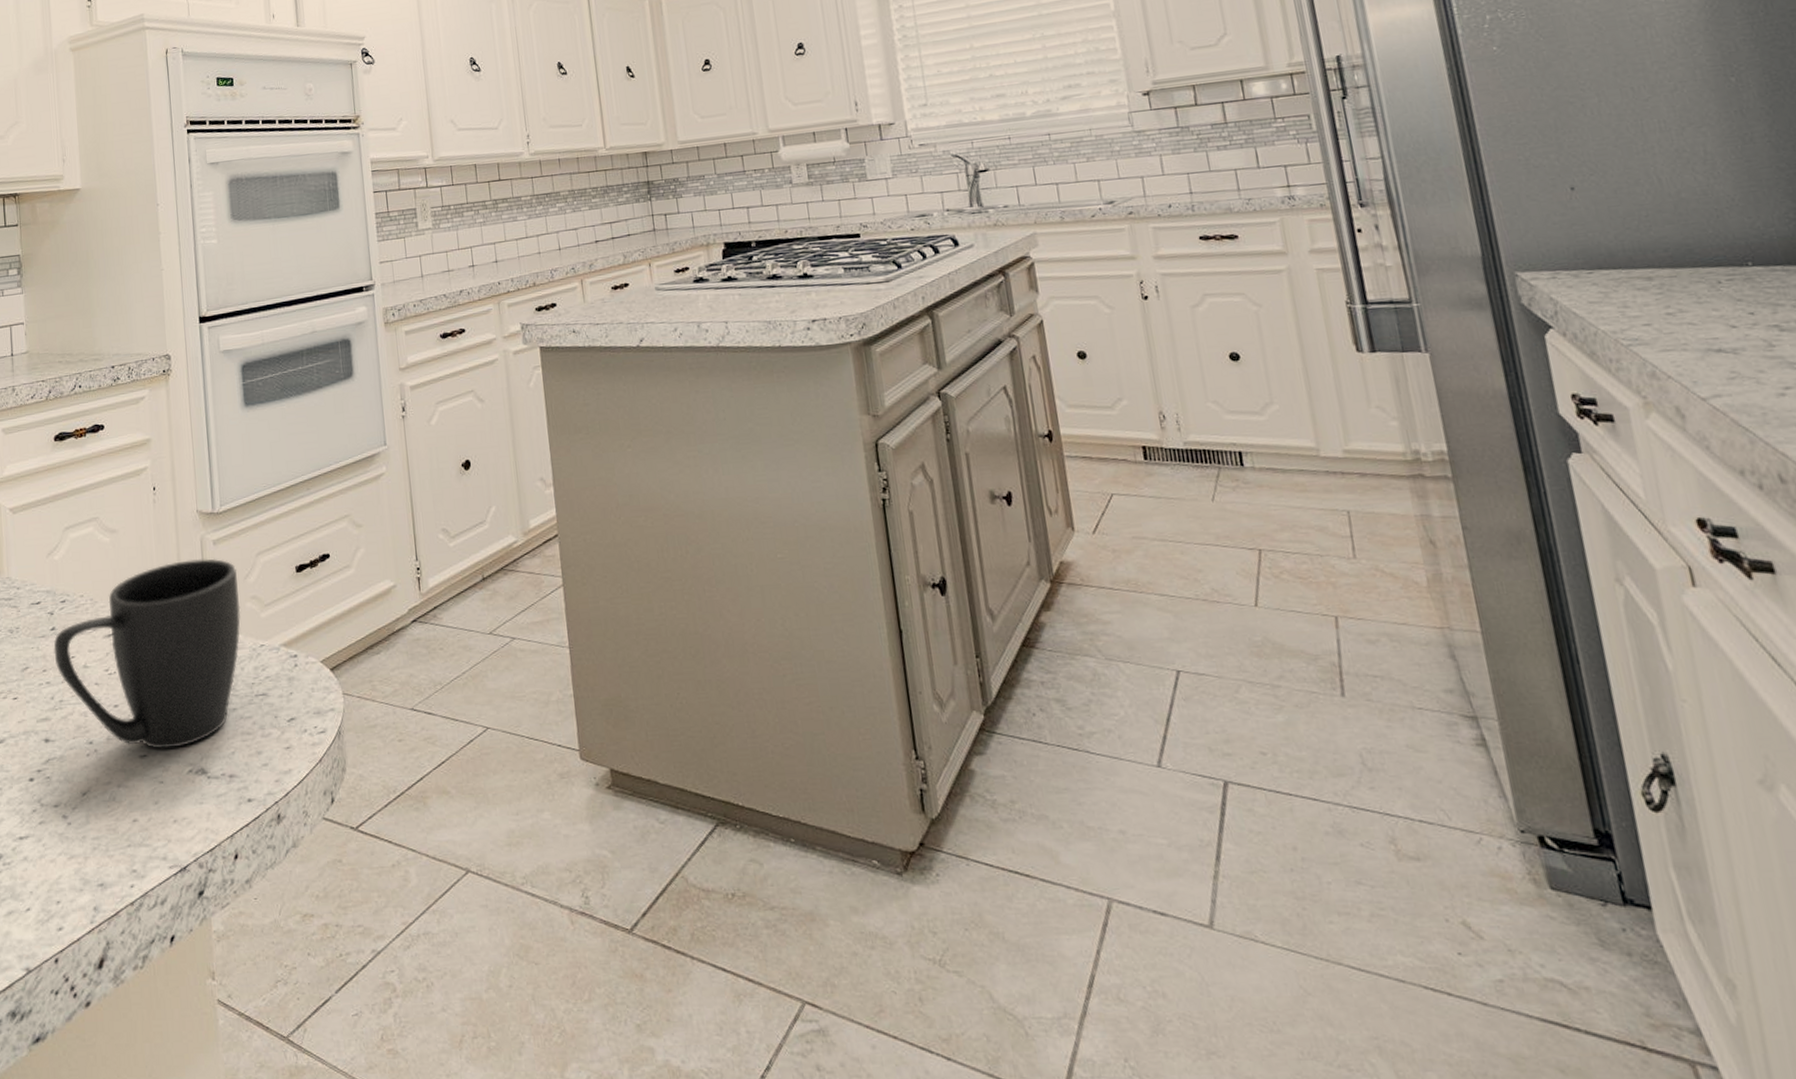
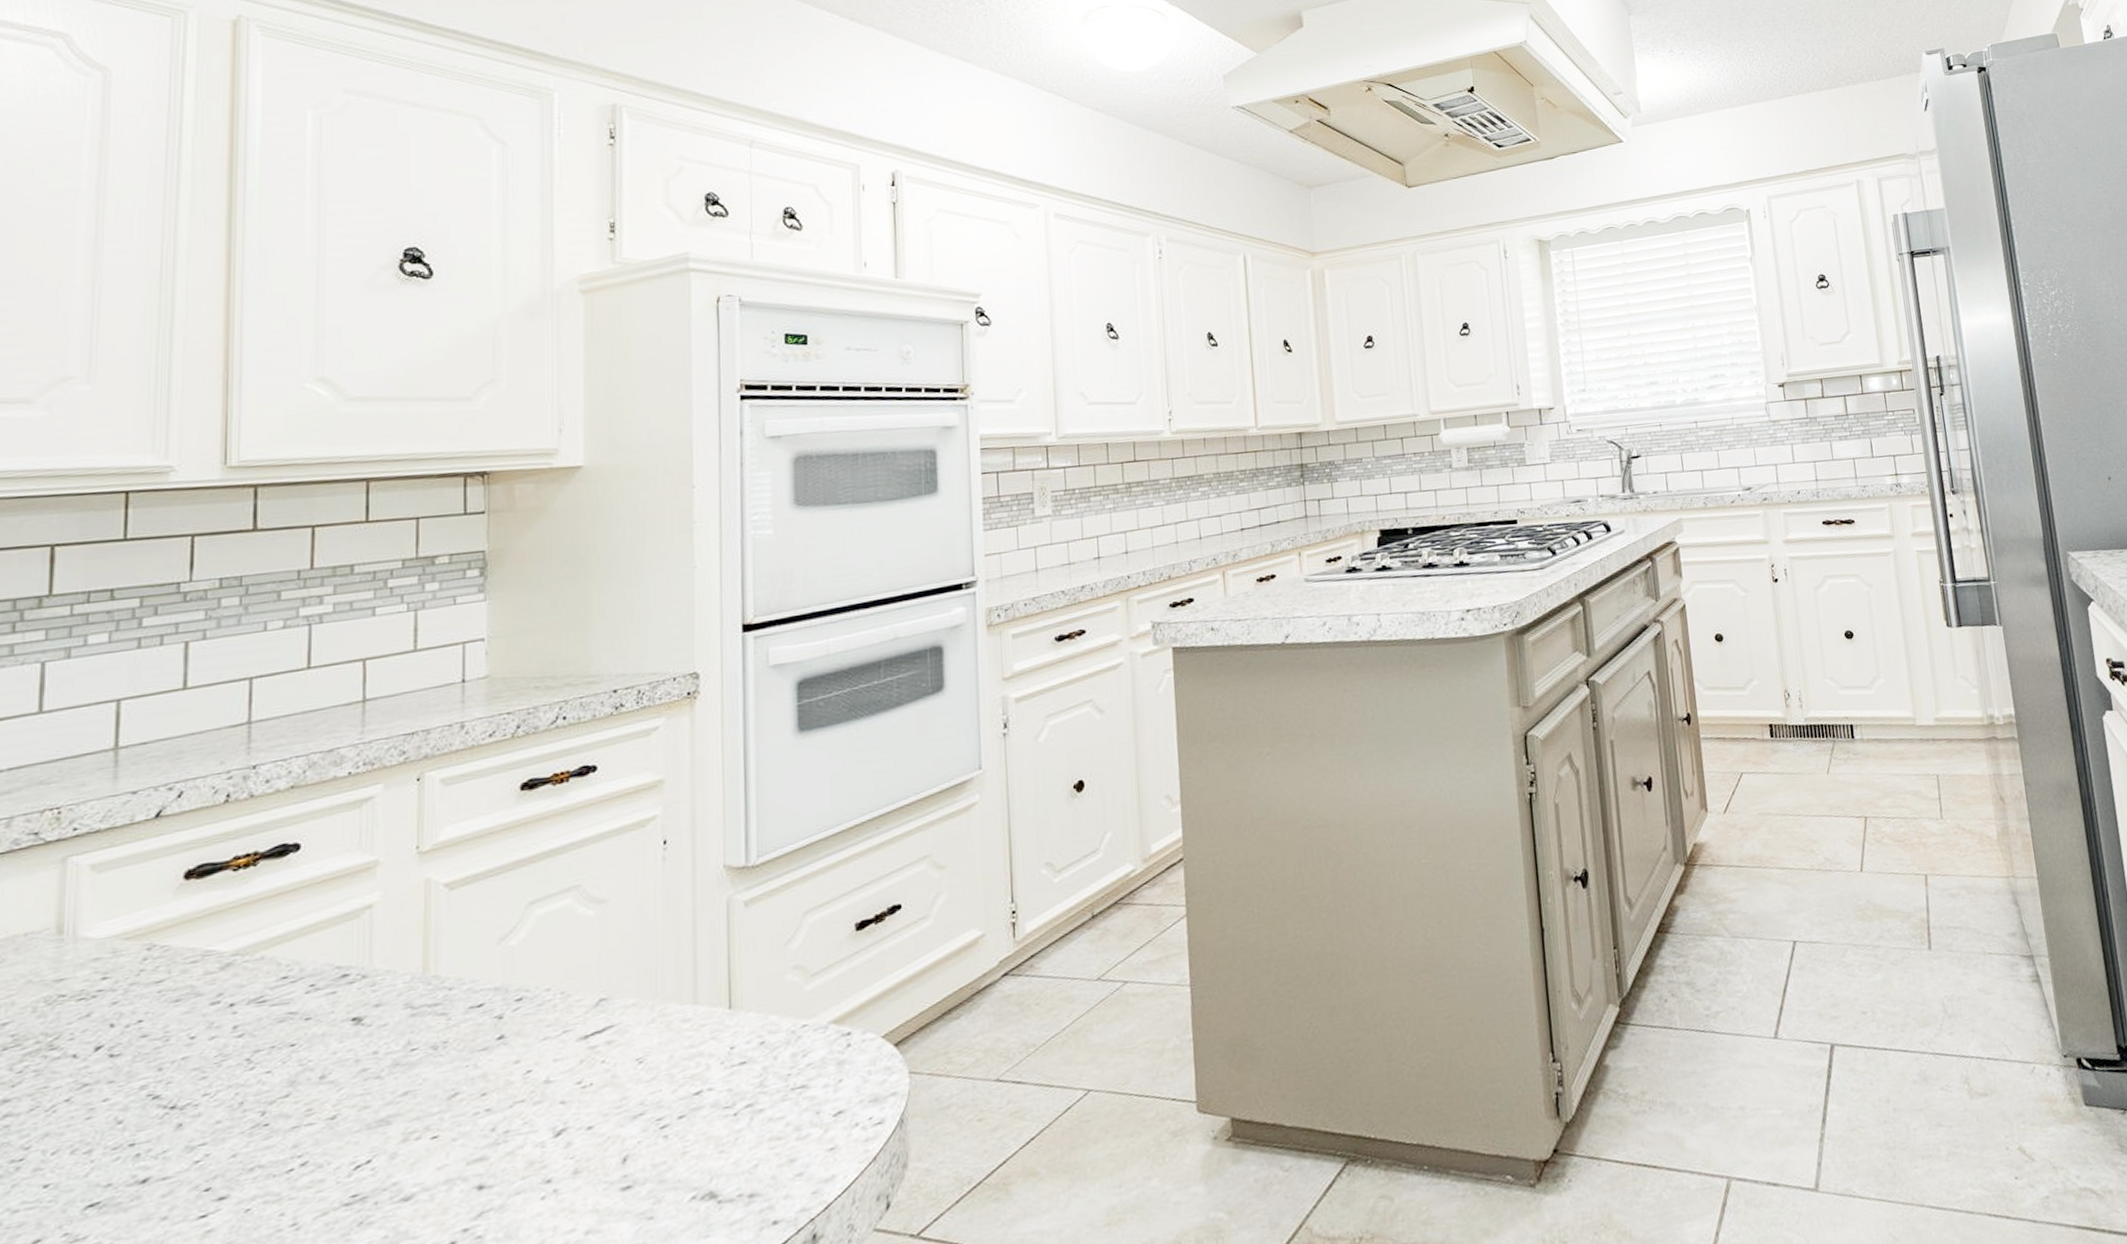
mug: present [53,558,241,749] -> none [500,923,778,1177]

